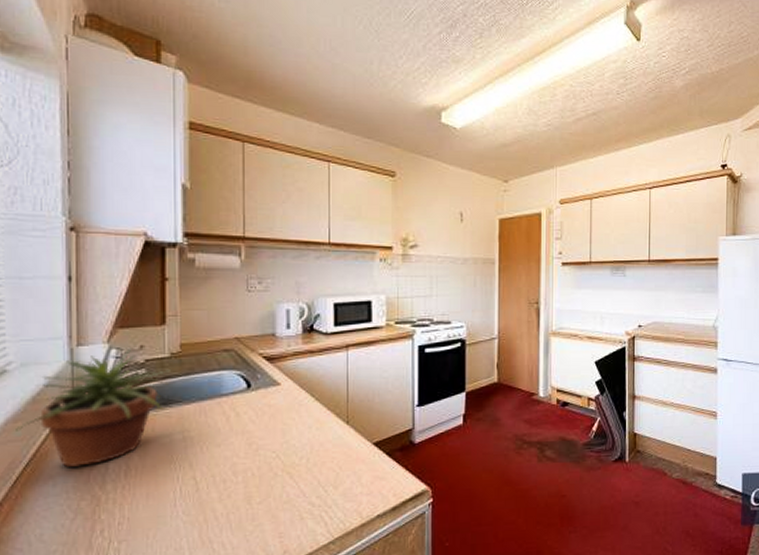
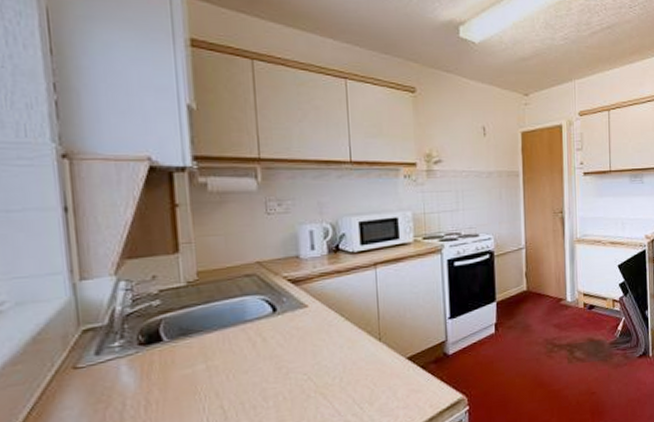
potted plant: present [16,347,170,468] -> none [16,278,188,408]

